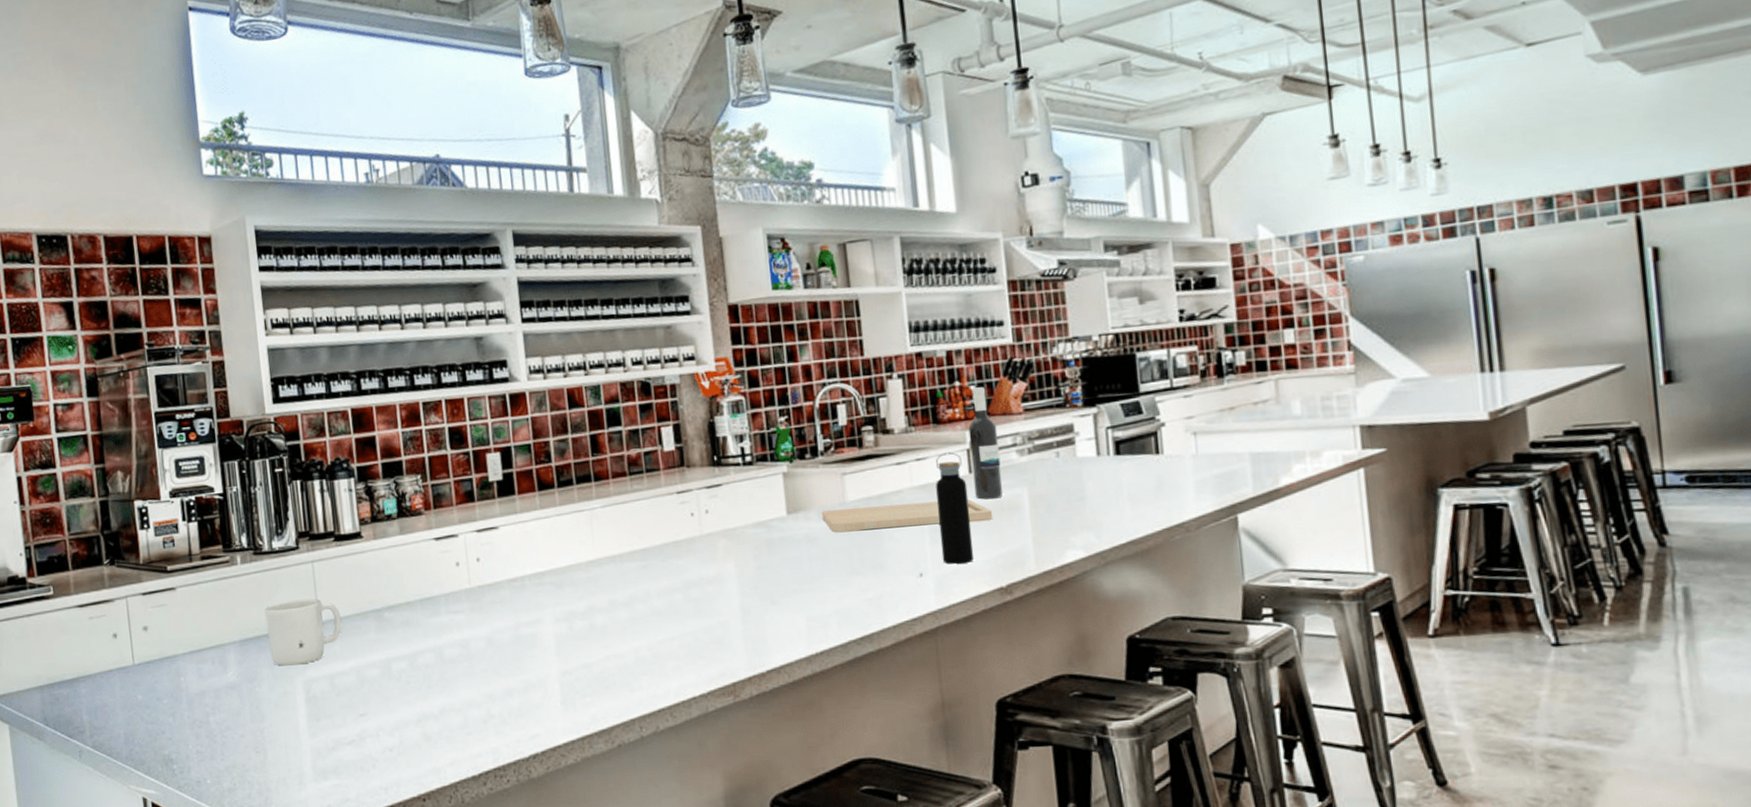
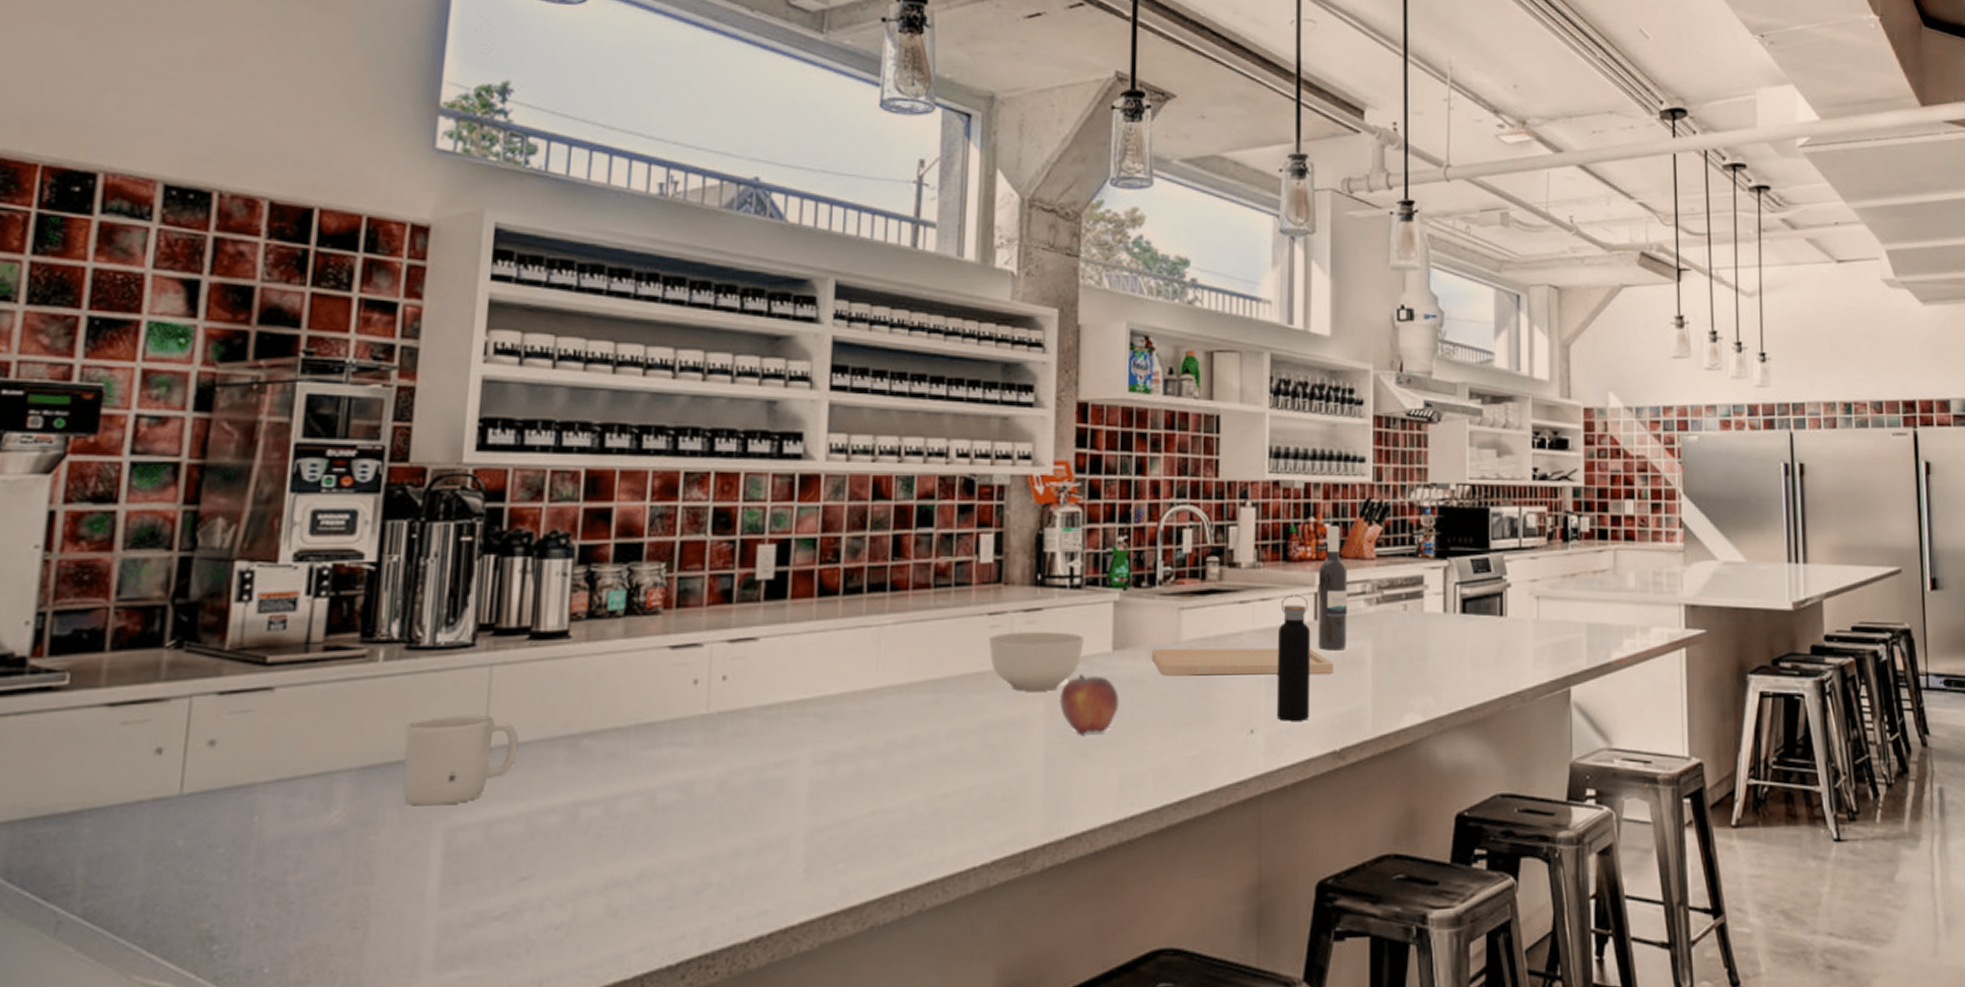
bowl: none [680,502,761,554] -> present [988,632,1084,691]
fruit: none [746,536,799,586] -> present [1060,674,1119,734]

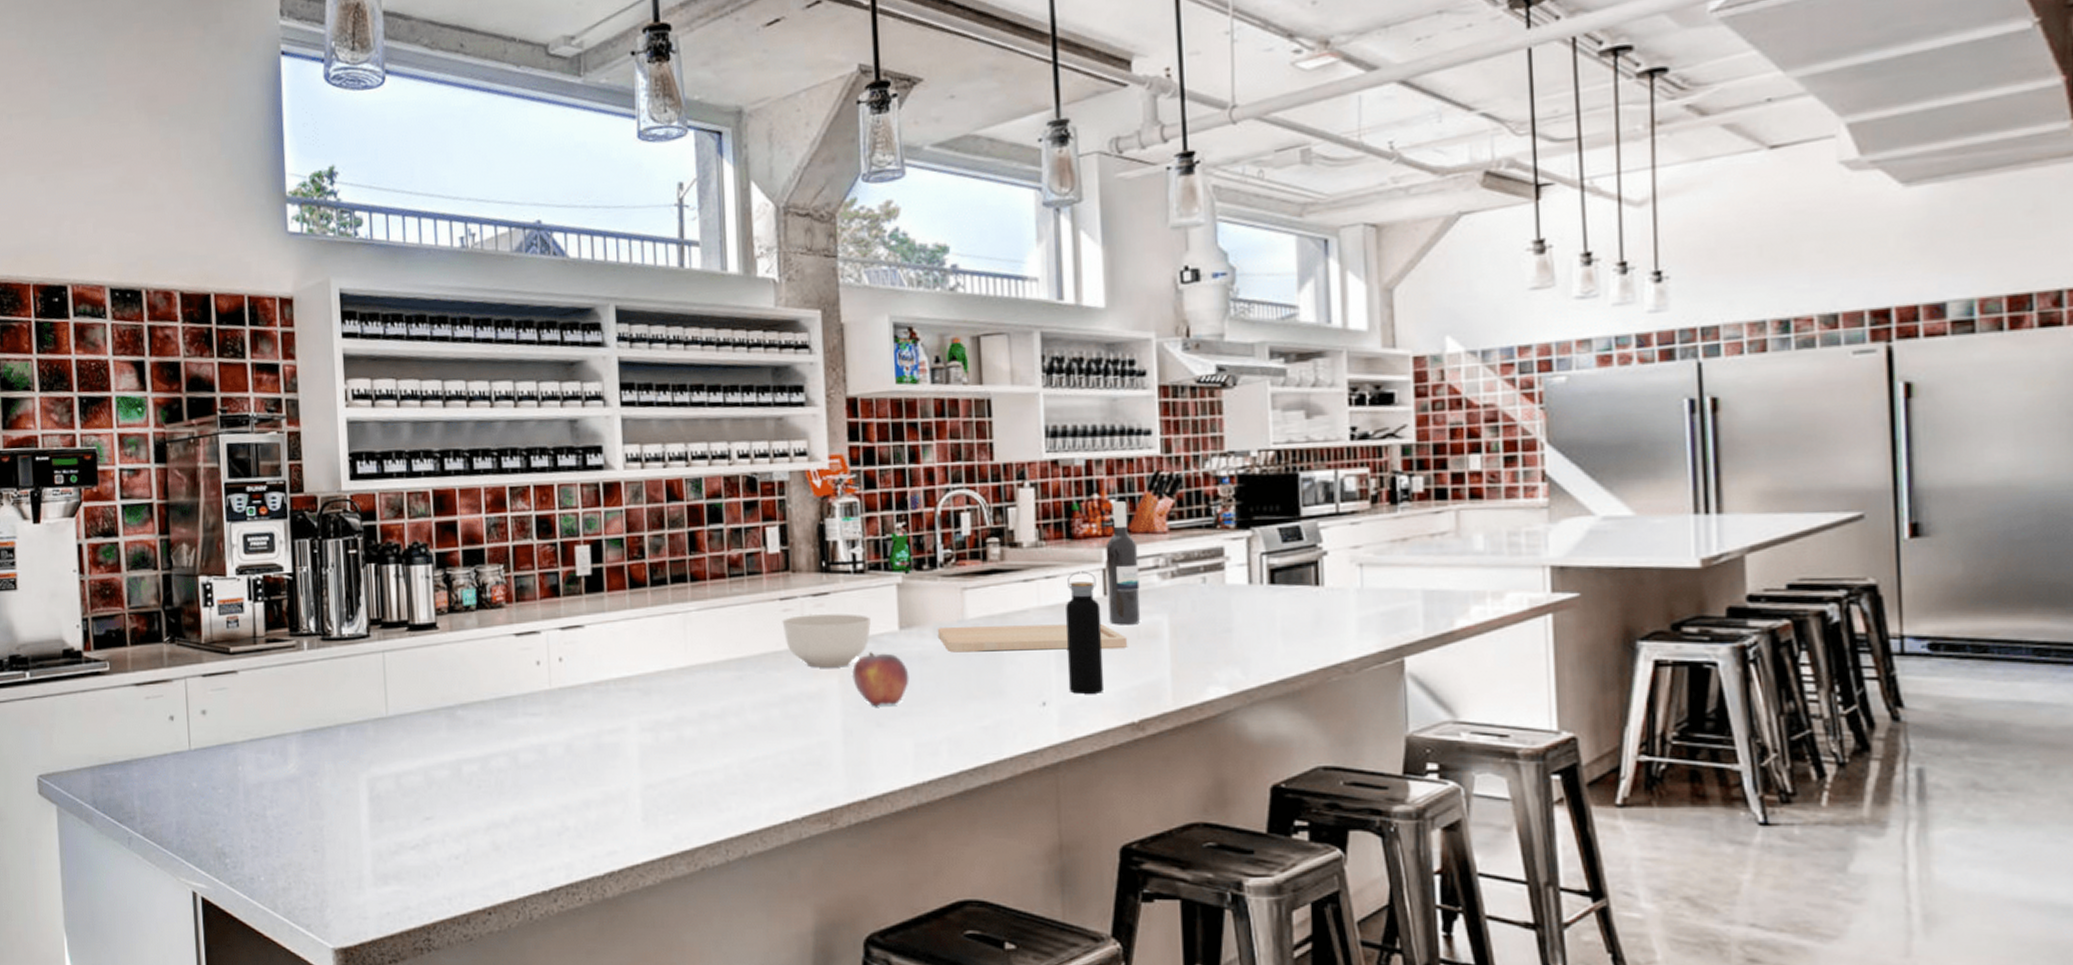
mug: present [402,714,518,806] -> none [330,690,411,761]

